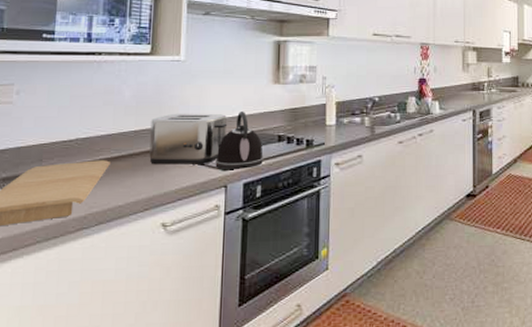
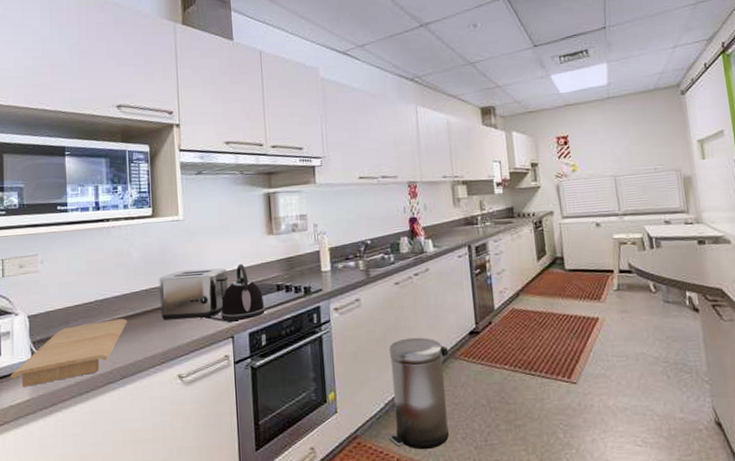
pedal bin: none [378,197,445,309] -> present [388,337,449,449]

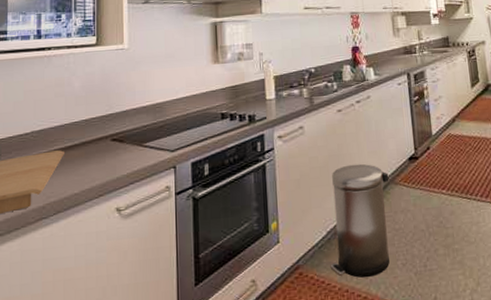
toaster: present [159,268,229,320] -> none [100,97,172,151]
kettle: present [221,264,265,322] -> none [163,93,209,151]

